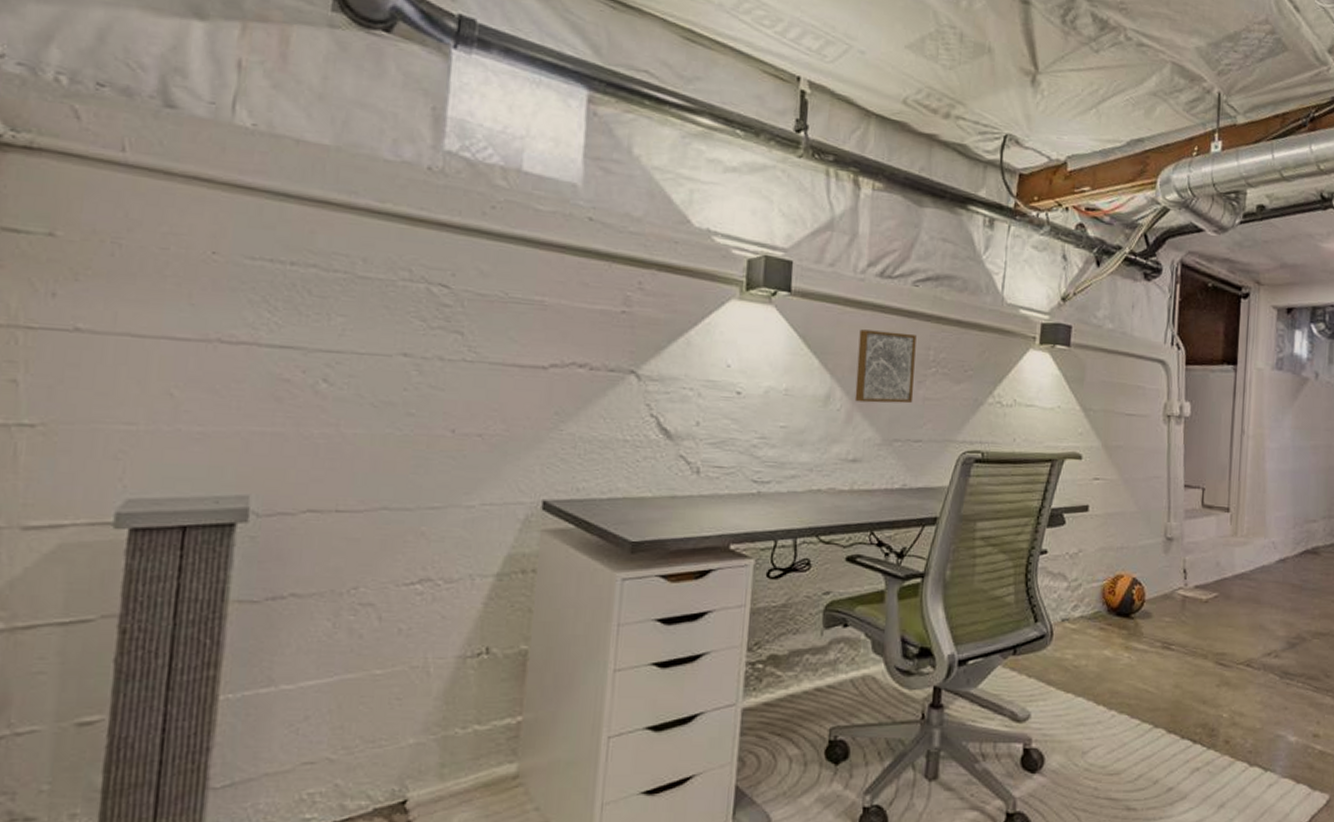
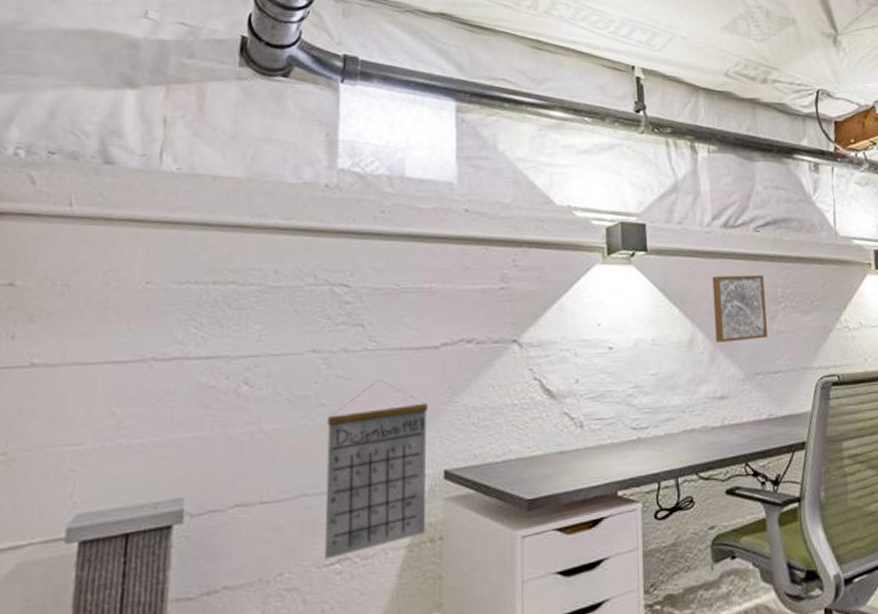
calendar: none [405,396,530,579] -> present [325,380,428,560]

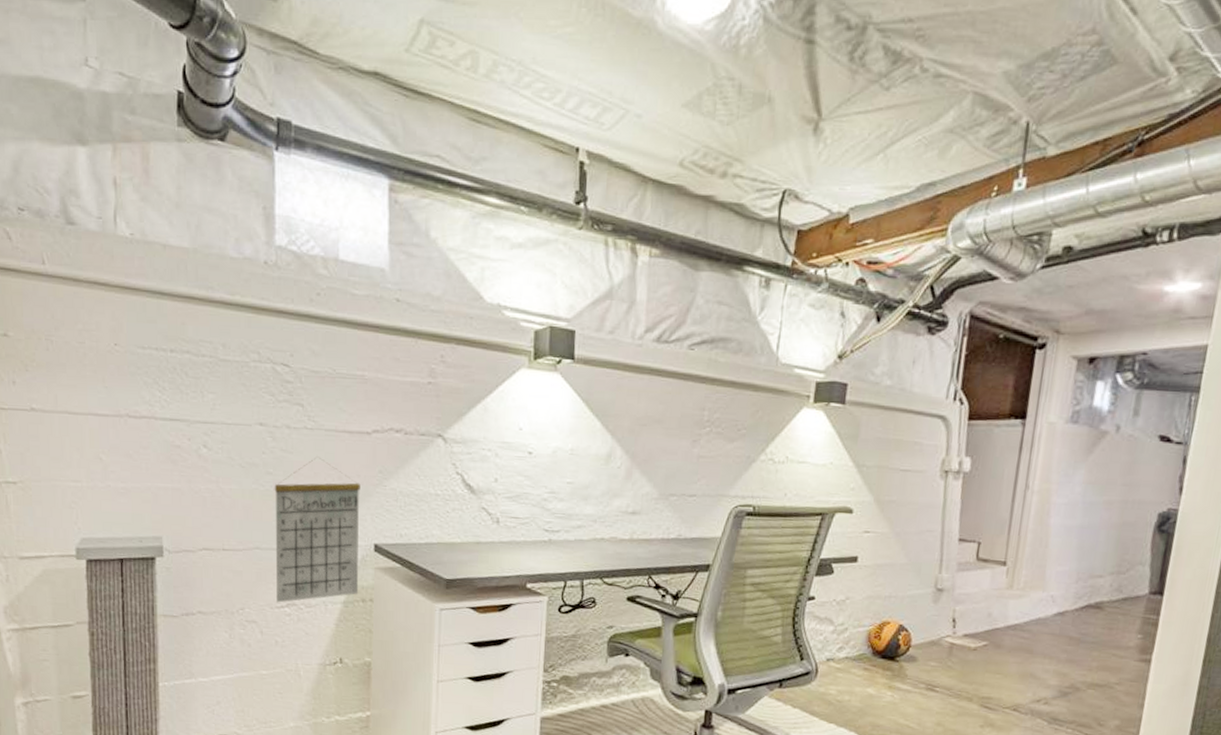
wall art: present [712,274,769,343] -> none [633,393,692,461]

